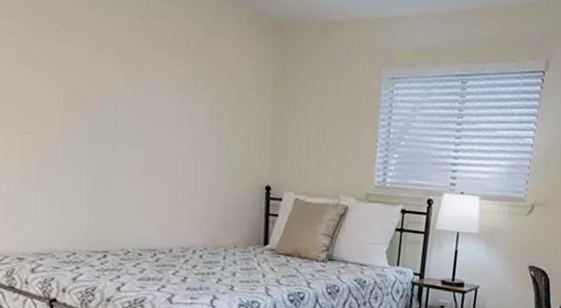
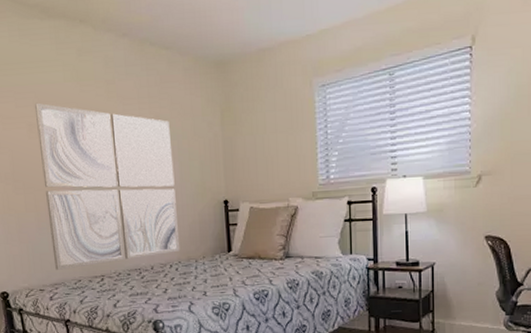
wall art: none [29,19,210,238] -> present [34,102,180,270]

